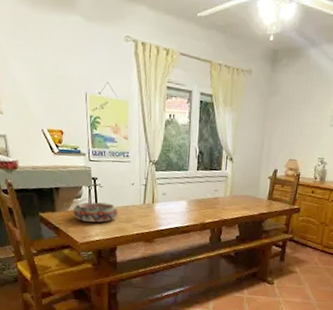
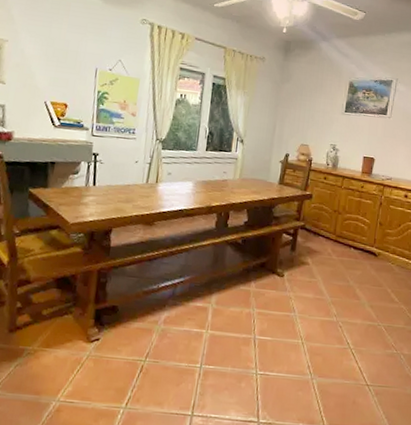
decorative bowl: present [72,202,118,223] -> none [66,179,118,202]

